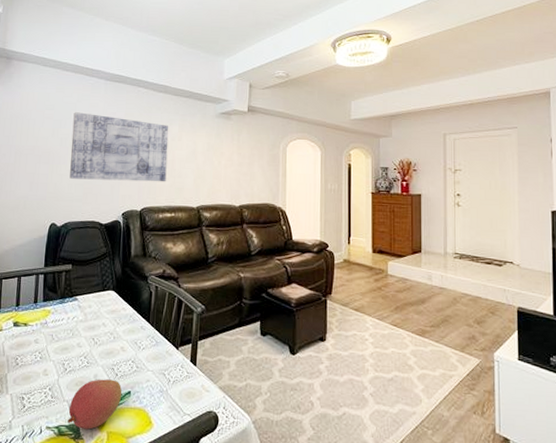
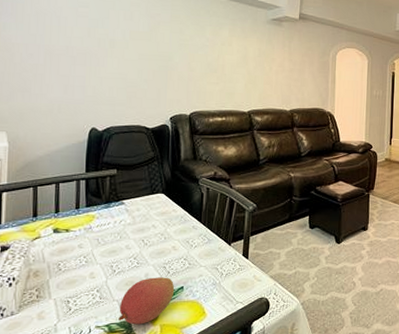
wall art: present [69,112,169,182] -> none [110,11,219,87]

